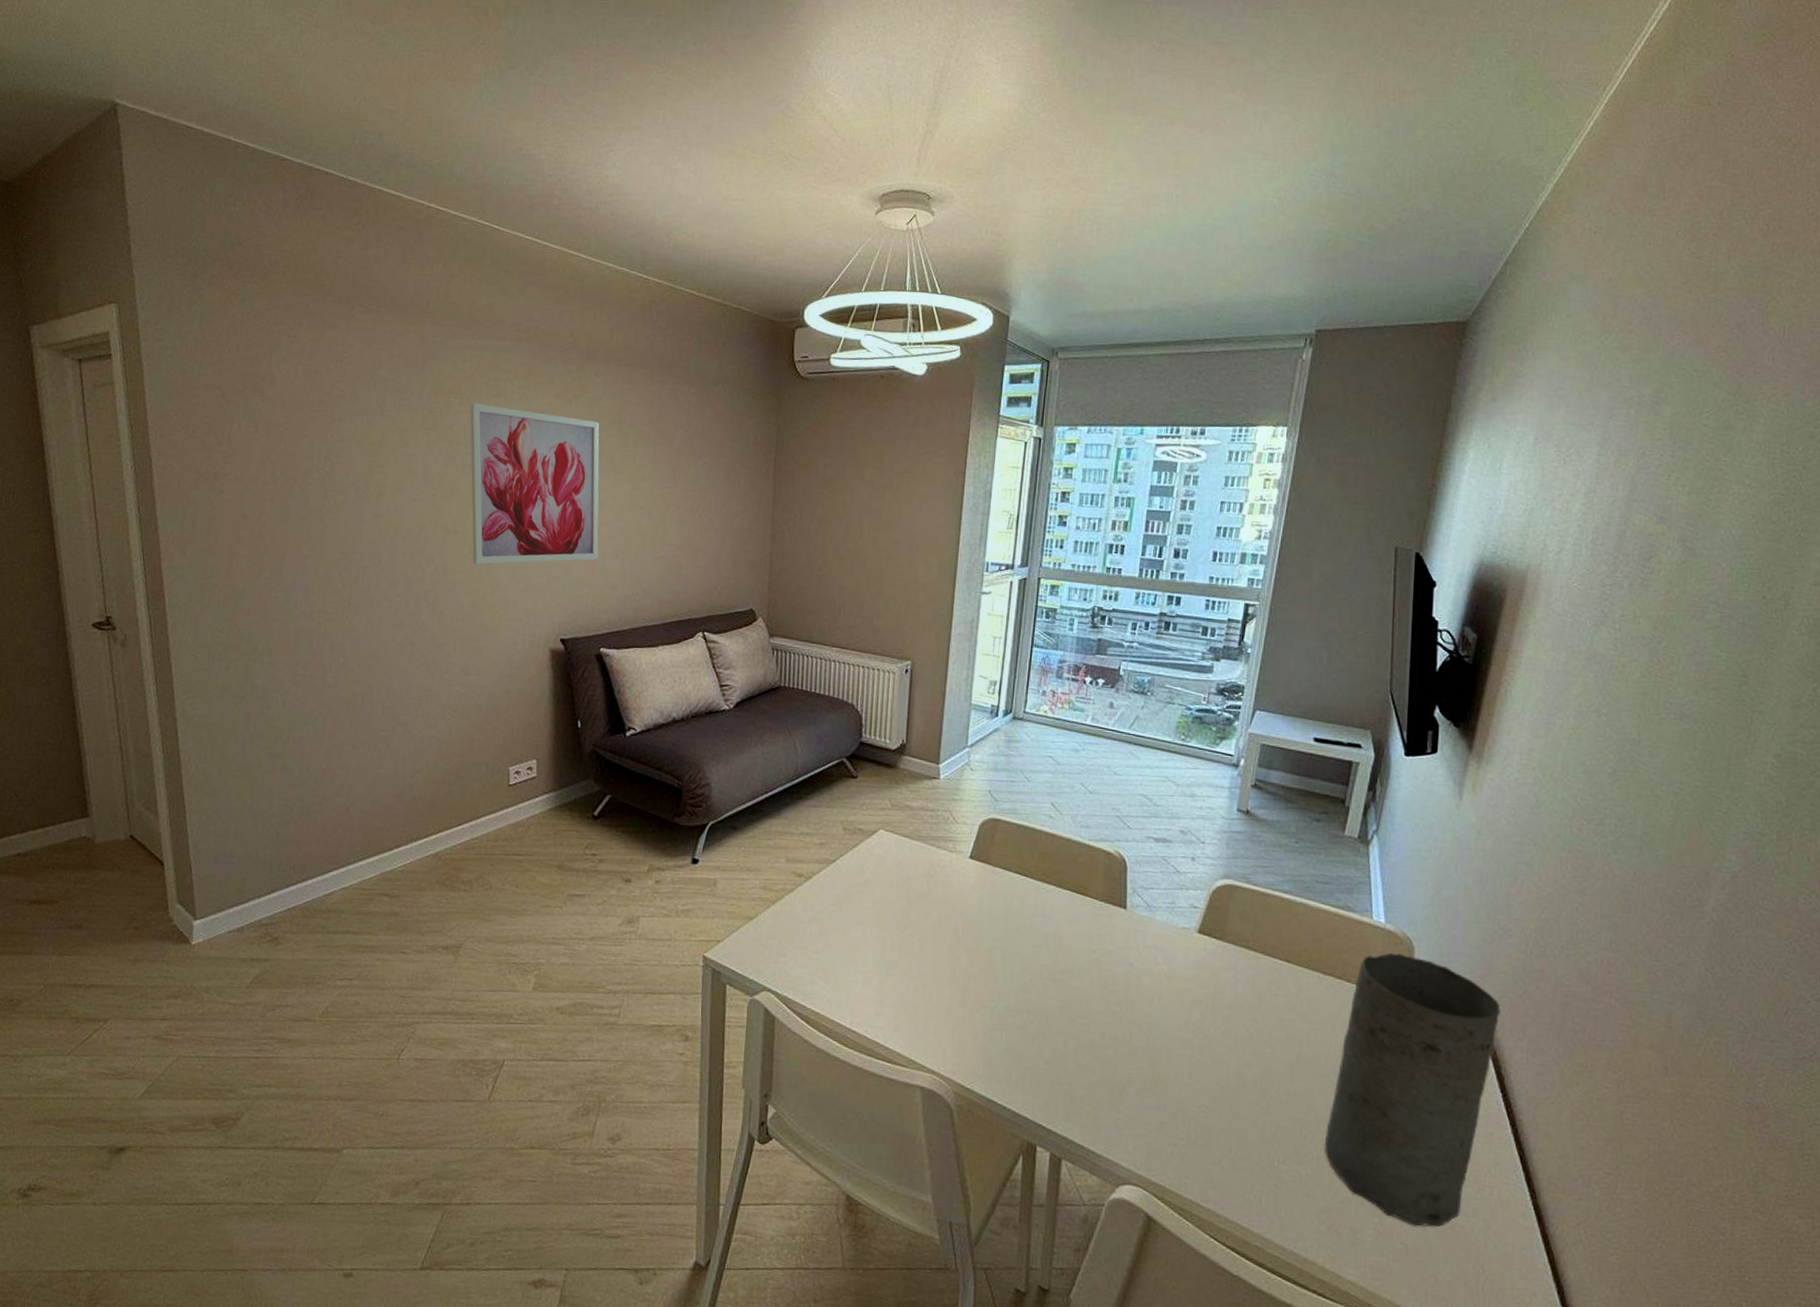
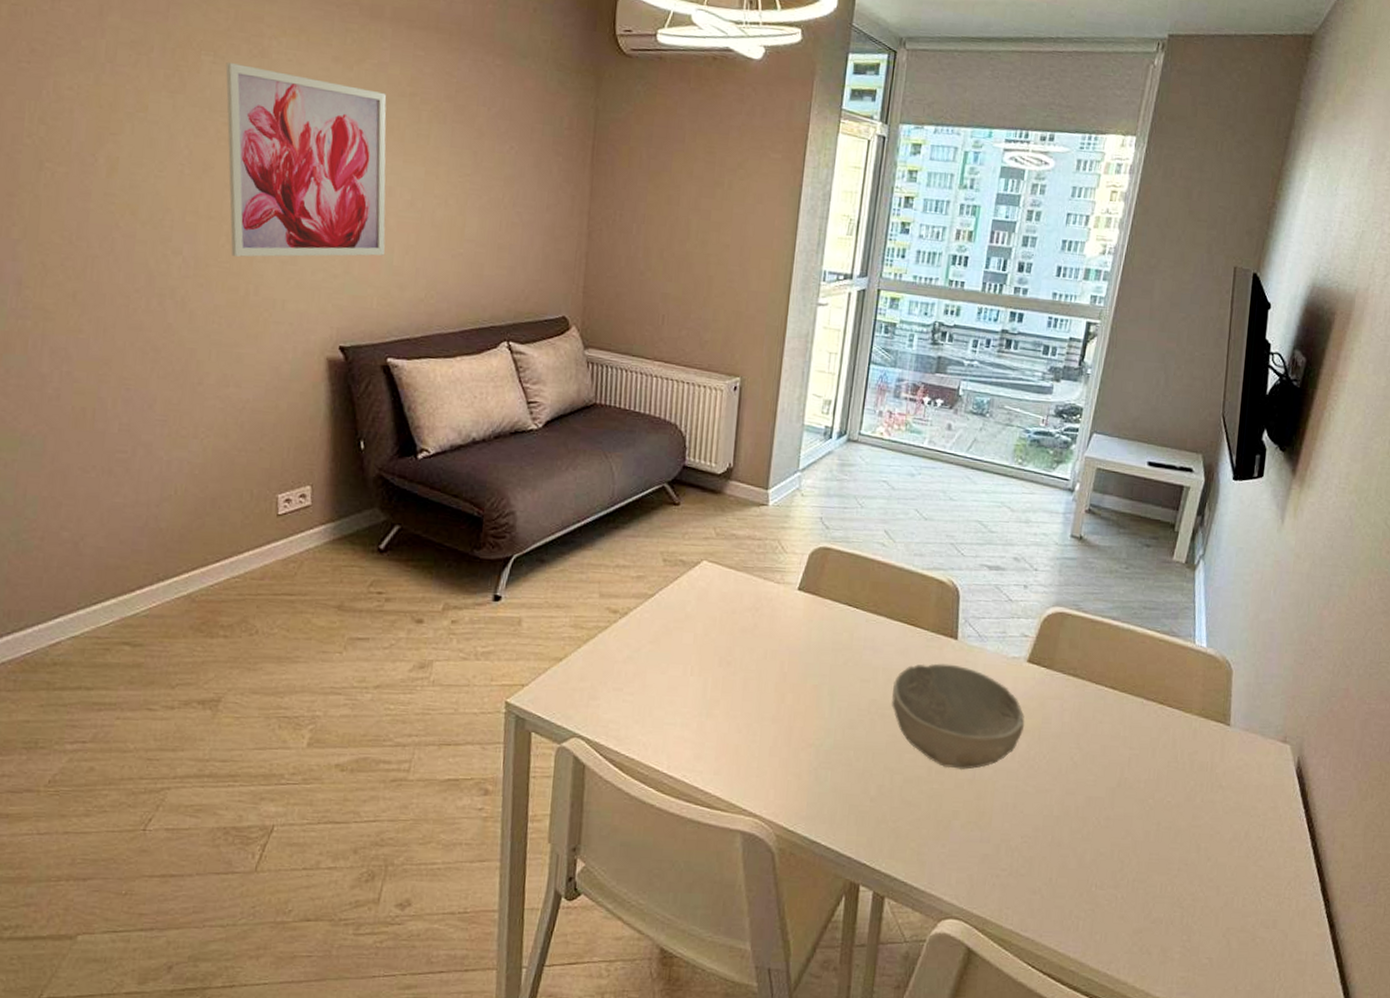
bowl: none [1062,931,1198,1037] -> present [891,663,1025,770]
vase: present [1324,952,1501,1227] -> none [1139,676,1308,941]

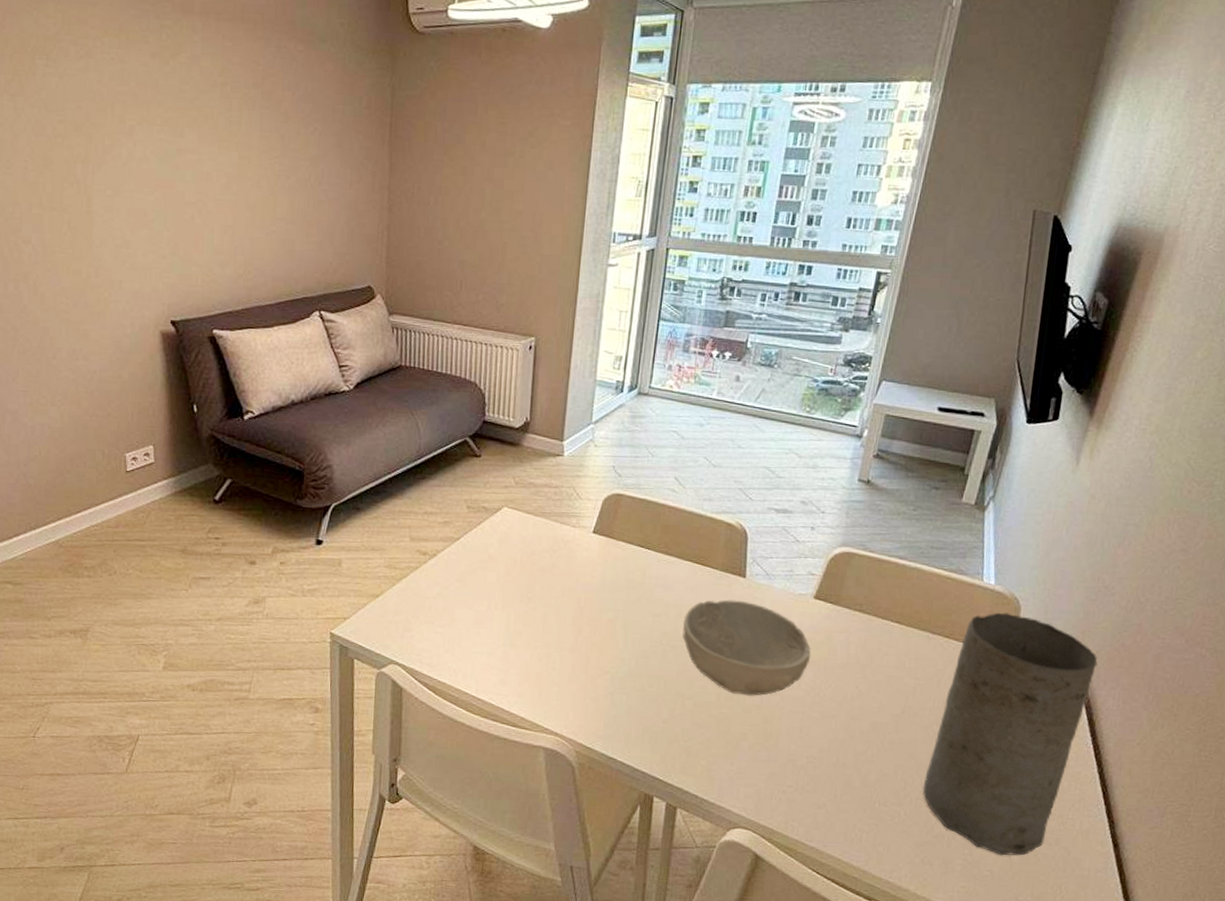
wall art: present [225,63,387,257] -> none [57,65,207,243]
vase: none [1139,676,1308,941] -> present [922,612,1098,856]

